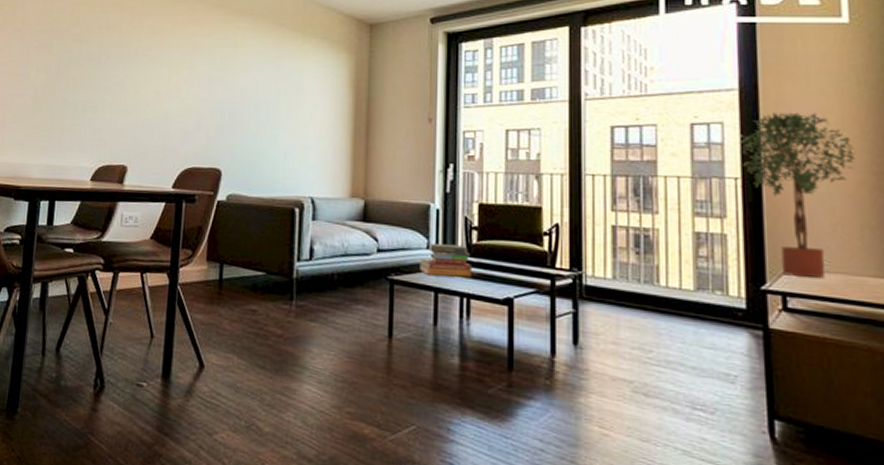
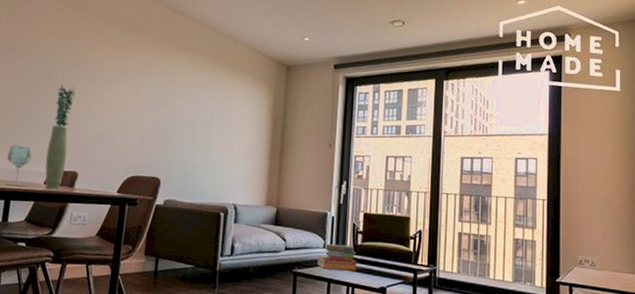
wine glass: none [49,138,76,185] -> present [6,144,32,187]
vase: none [91,65,121,187] -> present [45,84,76,190]
potted tree: present [739,112,856,278] -> none [547,153,620,273]

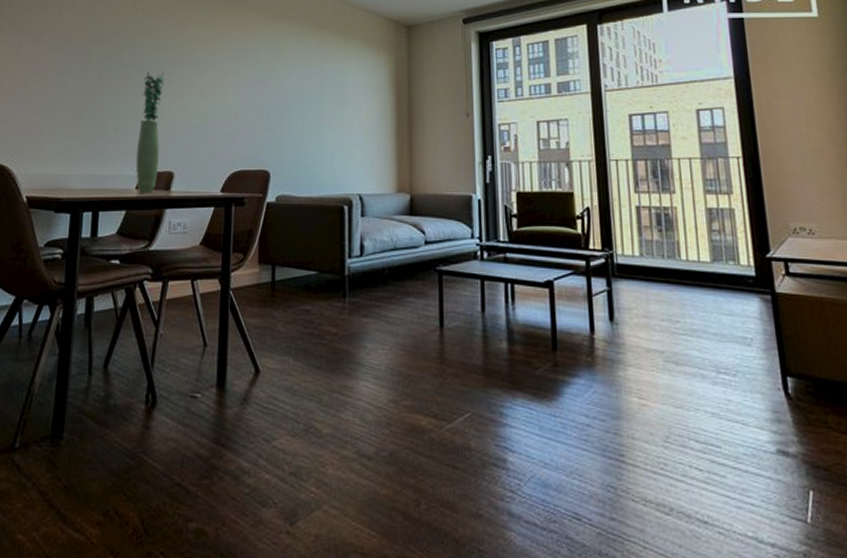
wine glass: present [6,144,32,187] -> none [91,146,120,194]
books: present [317,243,357,271] -> none [465,232,515,264]

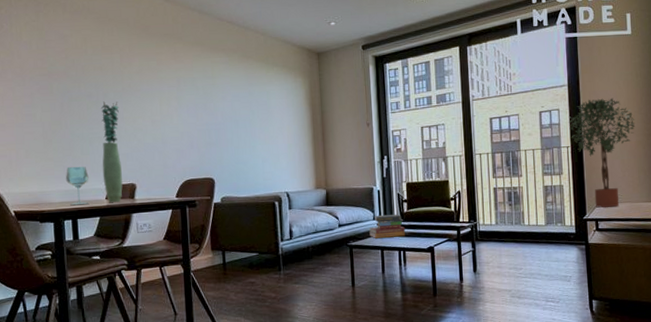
wine glass: none [91,146,120,194] -> present [65,166,89,206]
books: none [465,232,515,264] -> present [369,214,406,238]
potted tree: none [737,96,834,243] -> present [568,97,636,208]

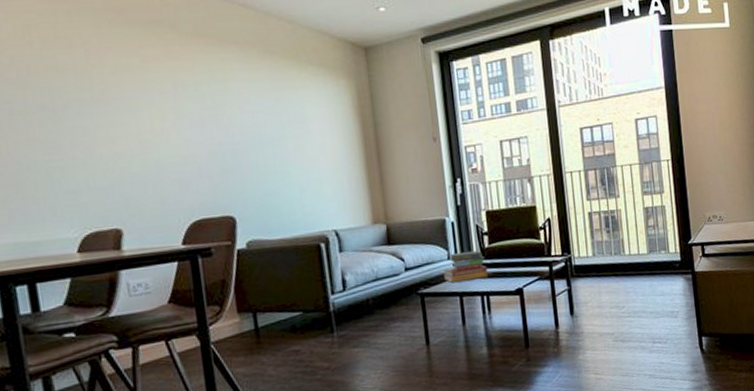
wine glass: present [65,166,89,206] -> none [12,208,52,265]
vase: present [100,101,123,203] -> none [60,115,103,258]
potted tree: present [568,97,636,208] -> none [667,101,738,230]

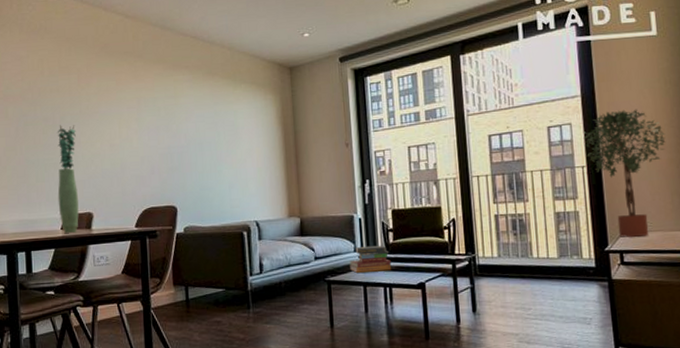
vase: none [60,115,103,258] -> present [57,125,79,234]
potted tree: none [667,101,738,230] -> present [583,109,666,238]

